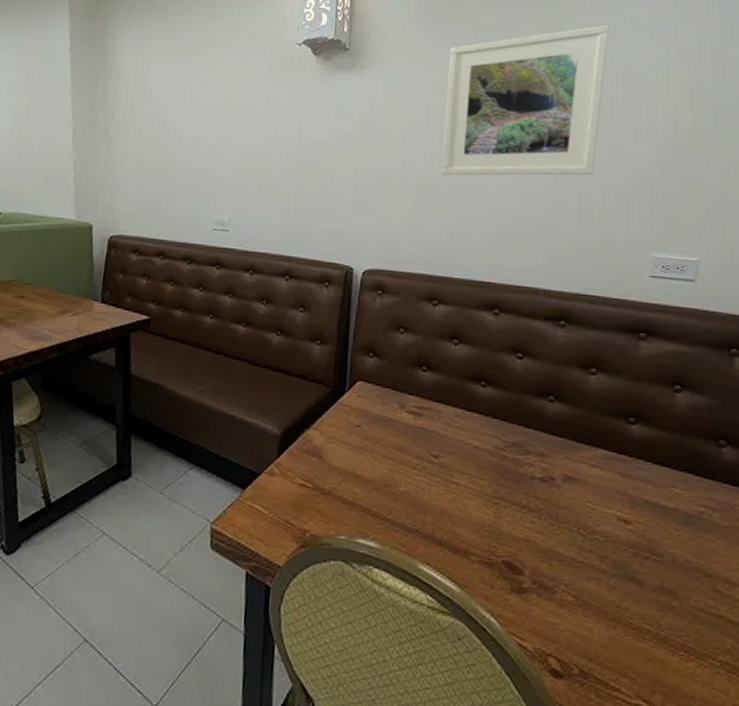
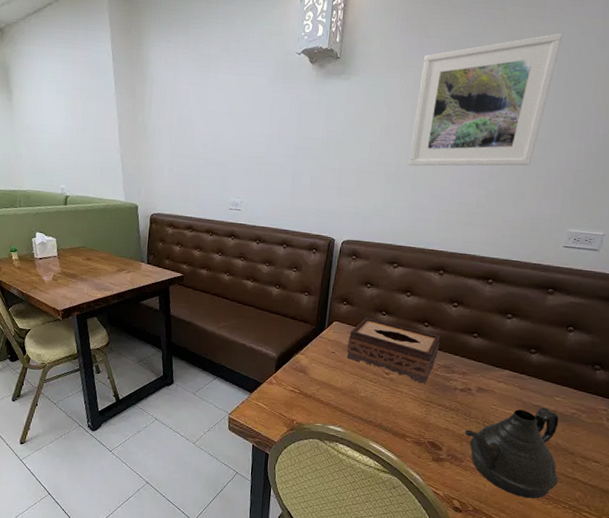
tissue box: none [378,375,504,471] -> present [347,317,440,384]
teapot: none [553,504,697,652] -> present [464,407,559,499]

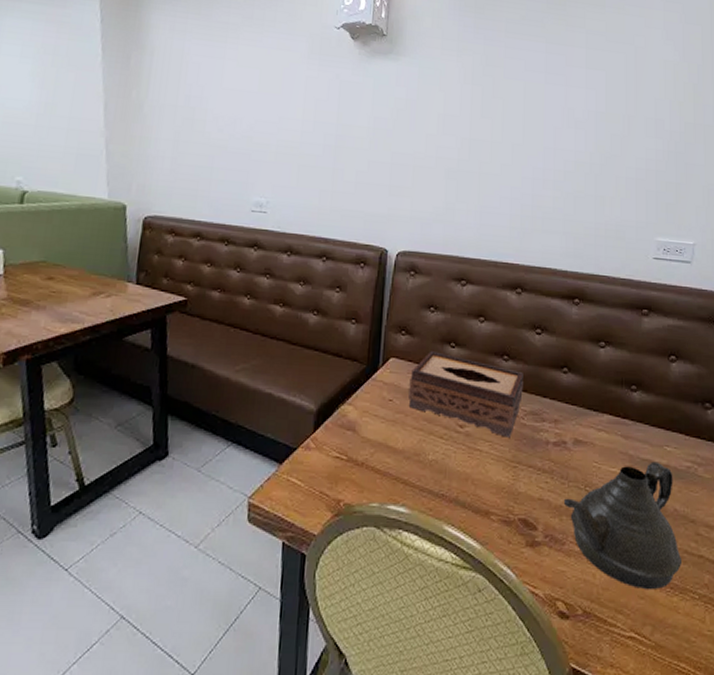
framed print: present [408,33,563,166] -> none [471,23,626,165]

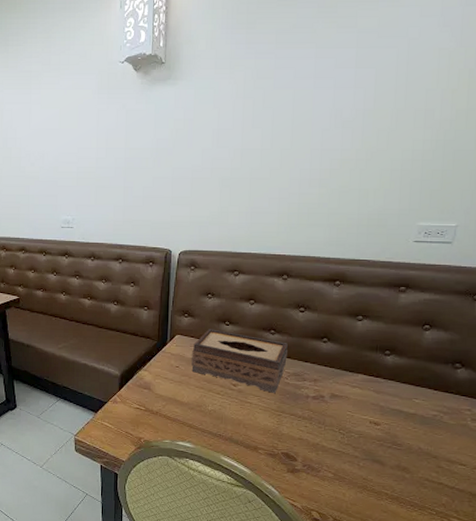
teapot: present [563,461,681,589] -> none [320,411,422,506]

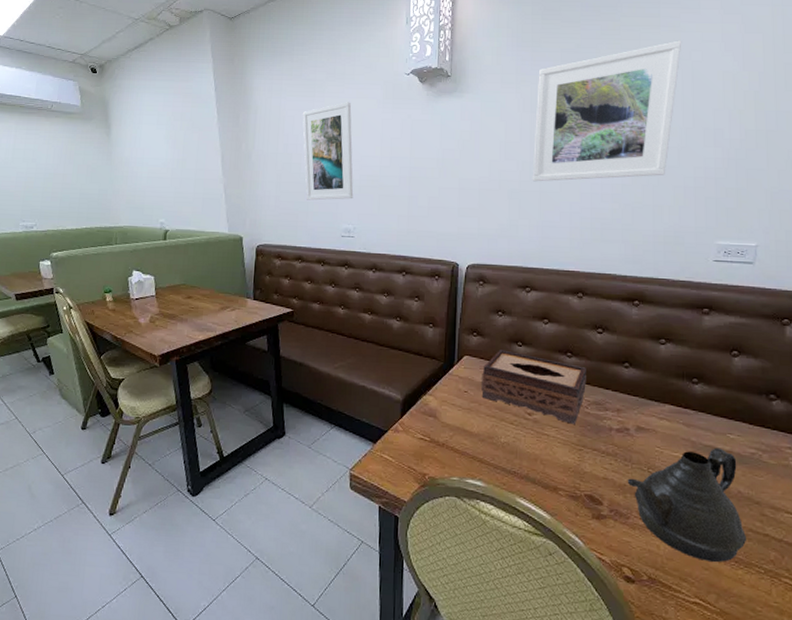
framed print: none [20,93,72,193] -> present [302,102,354,201]
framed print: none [243,16,400,169] -> present [532,40,682,182]
teapot: none [320,411,422,506] -> present [627,447,746,562]

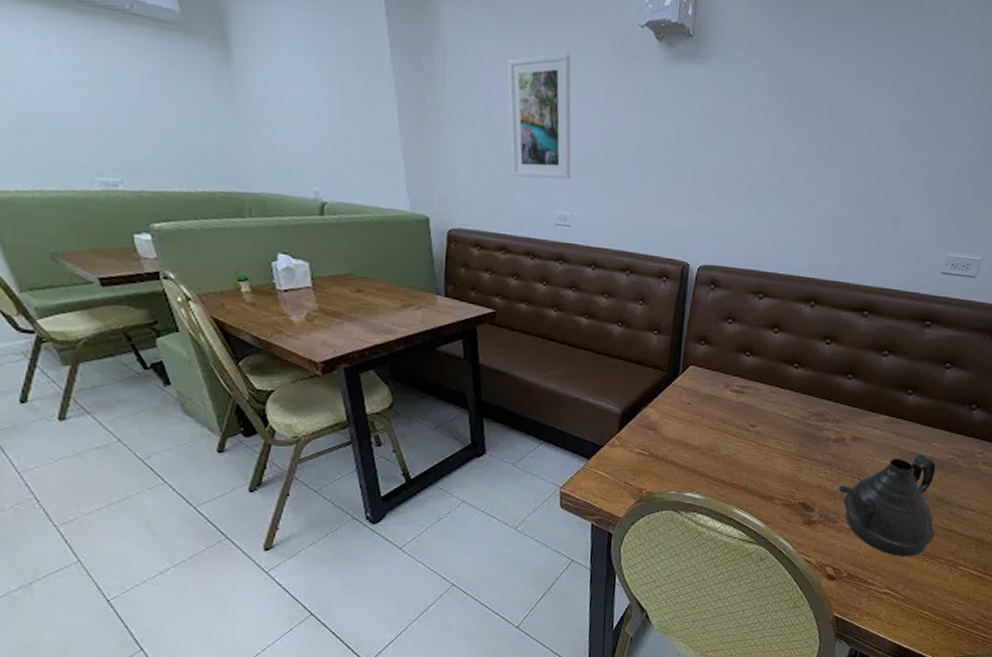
tissue box: present [481,350,586,424] -> none [706,359,811,435]
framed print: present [532,40,682,182] -> none [774,26,942,180]

